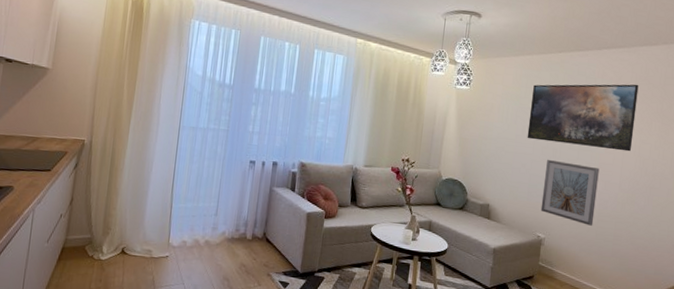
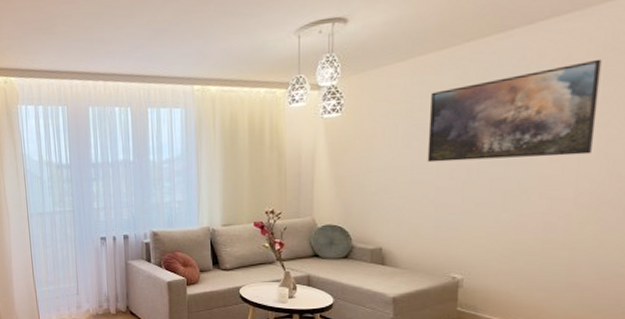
picture frame: present [540,159,600,226] -> none [454,182,541,257]

